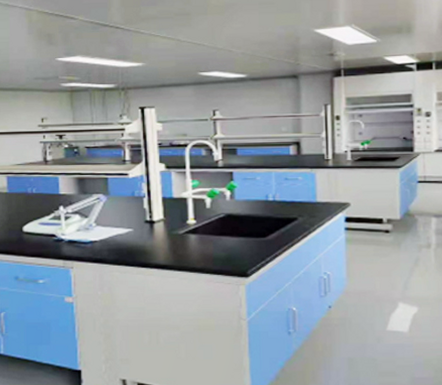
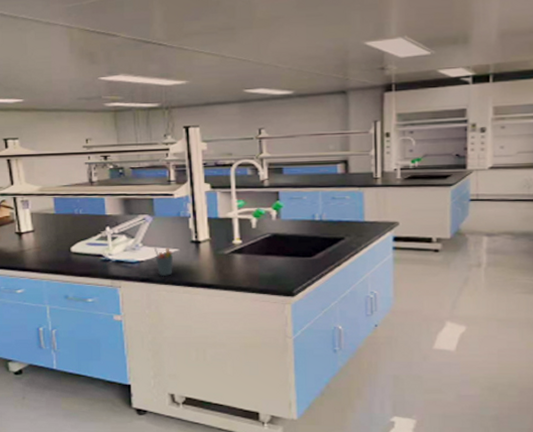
pen holder: none [107,227,128,256] -> present [153,247,174,276]

